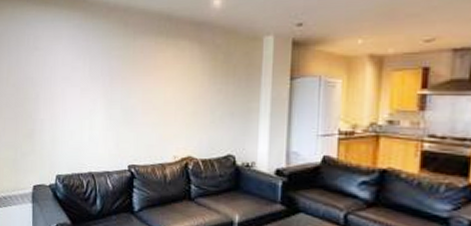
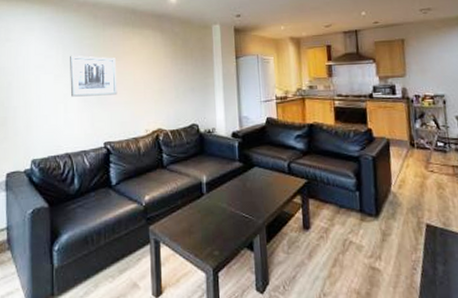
wall art: none [96,67,146,114] -> present [70,55,117,97]

